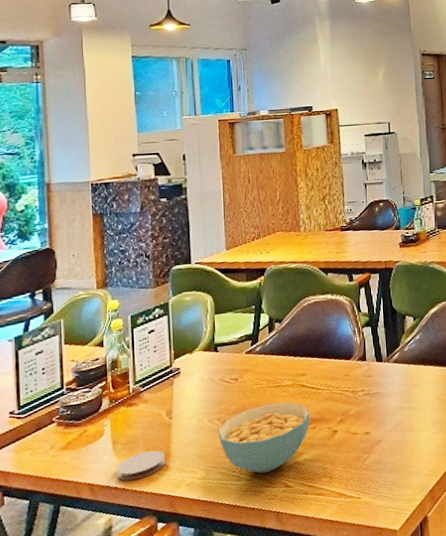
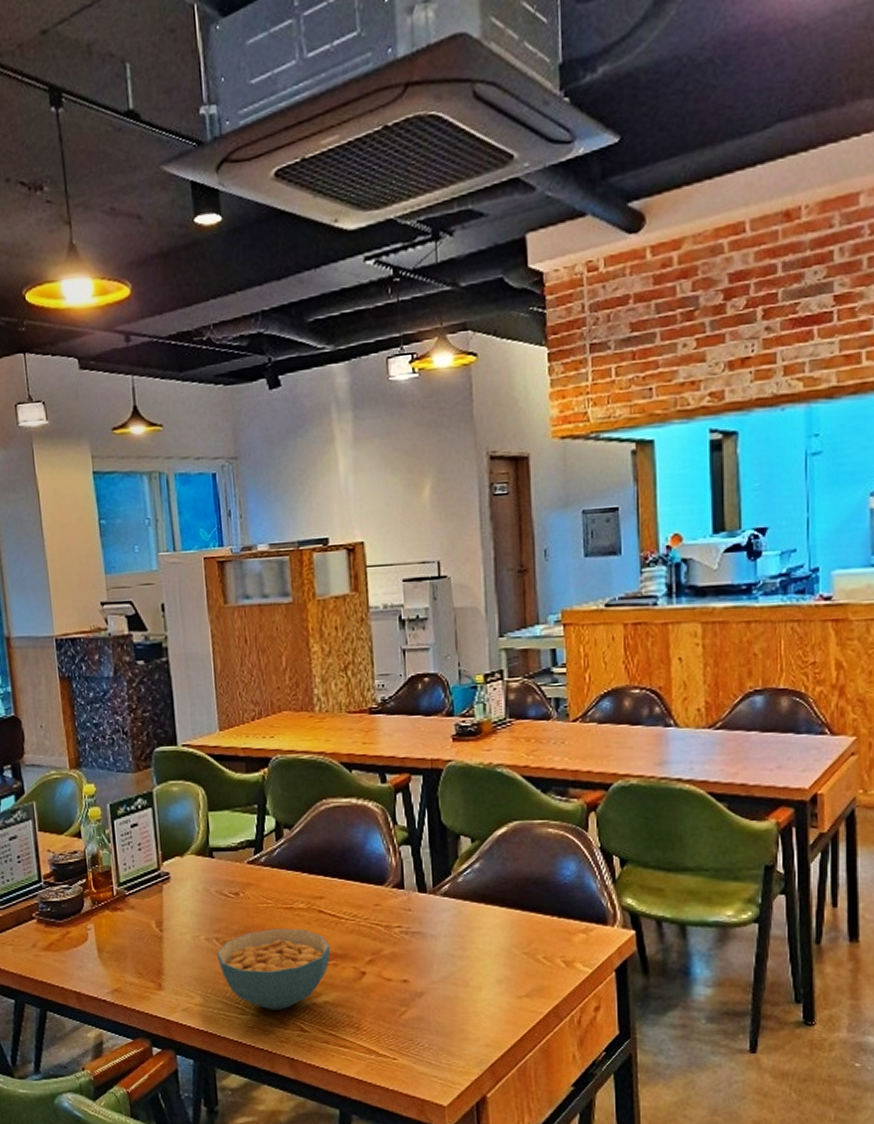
coaster: present [116,450,165,481] -> none [103,965,157,994]

